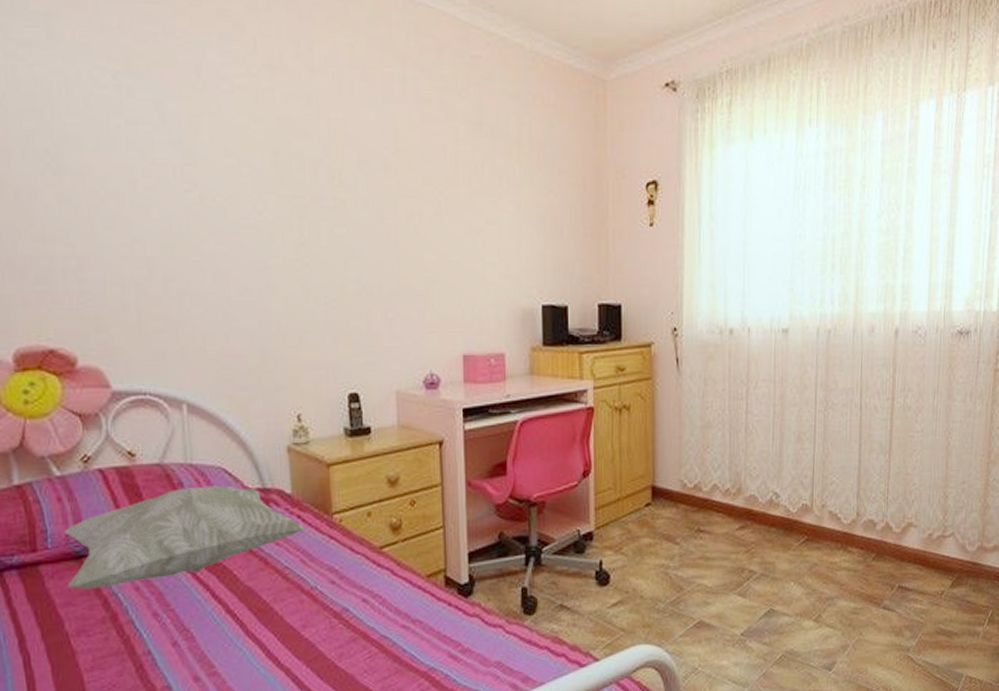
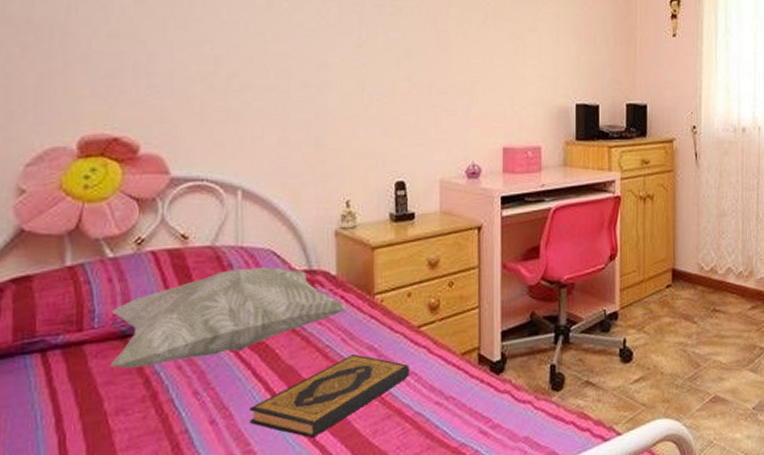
hardback book: none [211,575,373,661] -> present [250,353,409,438]

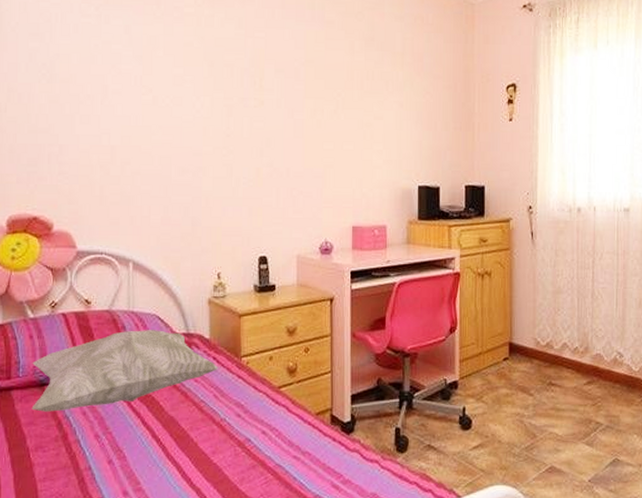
hardback book: present [250,353,409,438] -> none [139,409,271,481]

